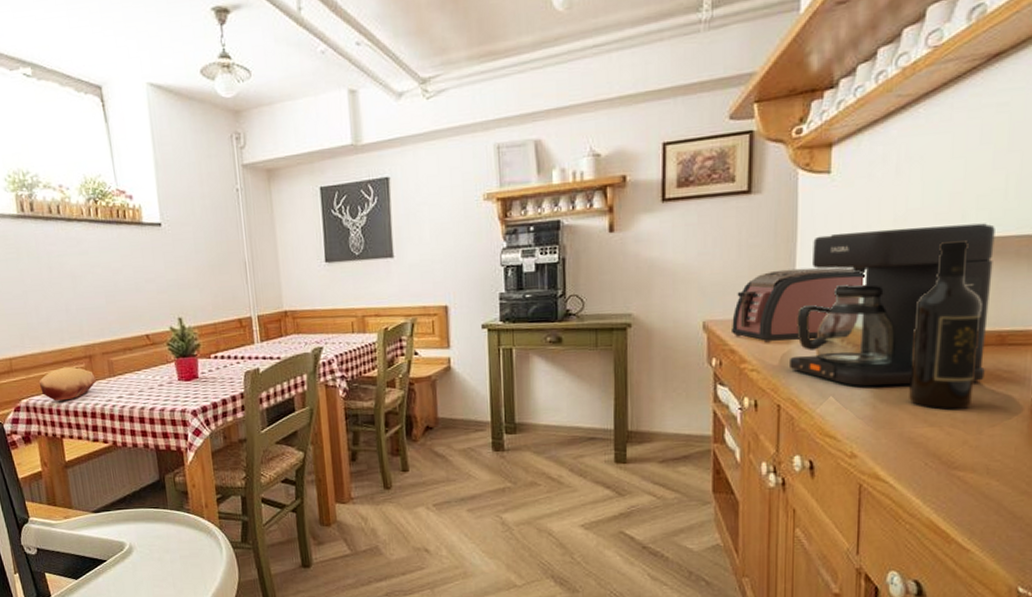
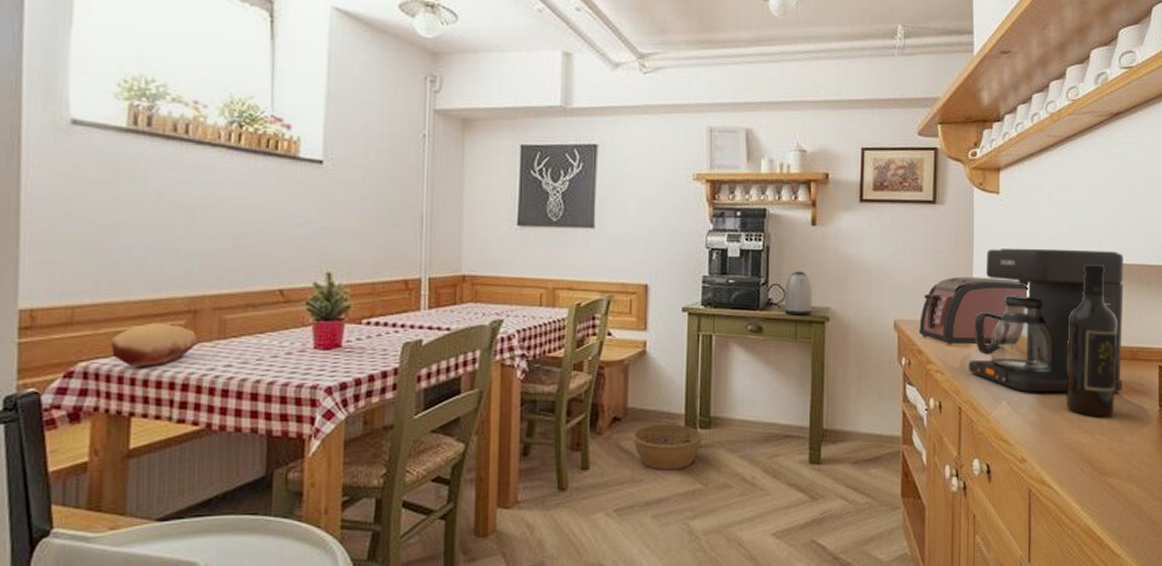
basket: none [444,430,509,471] -> present [632,424,702,471]
kettle: none [583,280,613,325] -> present [784,271,813,316]

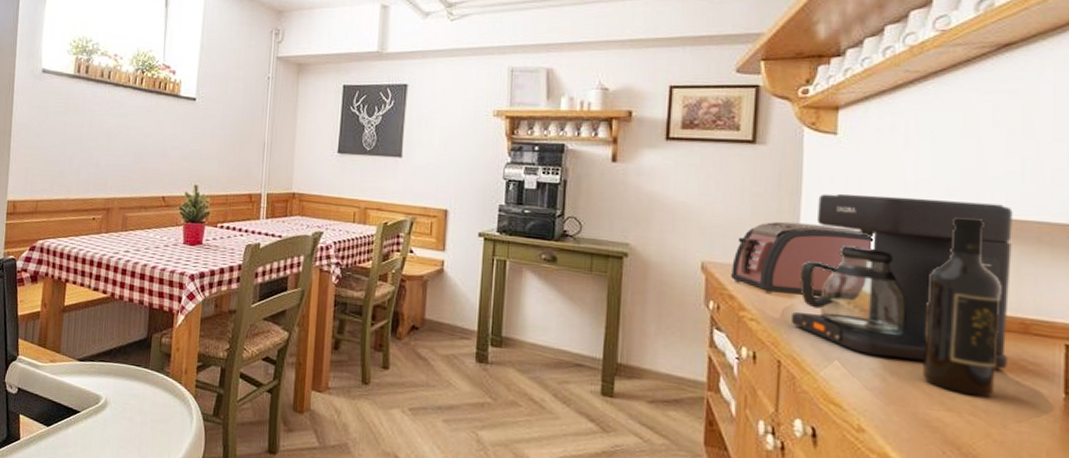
bread loaf: present [110,322,199,367] -> none [57,215,110,247]
basket: present [632,424,702,471] -> none [428,336,493,382]
kettle: present [784,271,813,316] -> none [579,205,611,250]

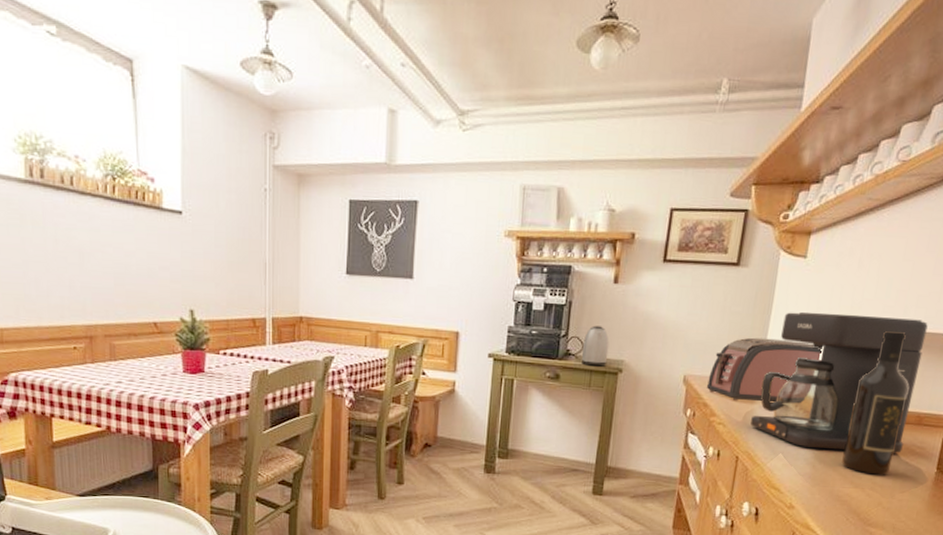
kettle: none [579,205,611,250] -> present [581,325,609,367]

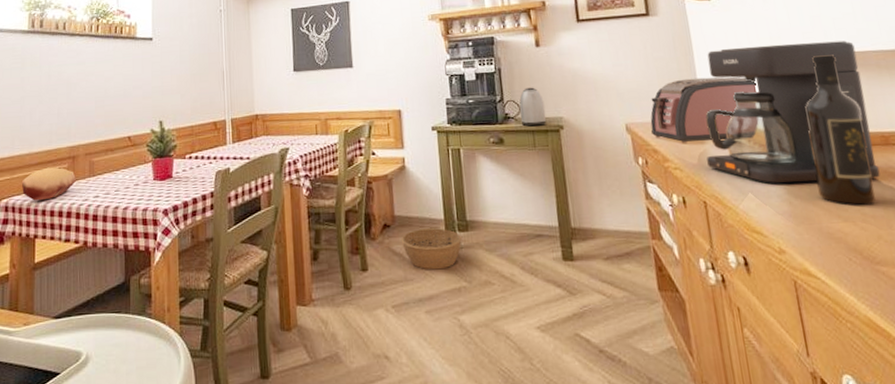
bread loaf: none [31,344,96,380] -> present [21,167,77,201]
basket: none [440,452,500,491] -> present [401,228,462,270]

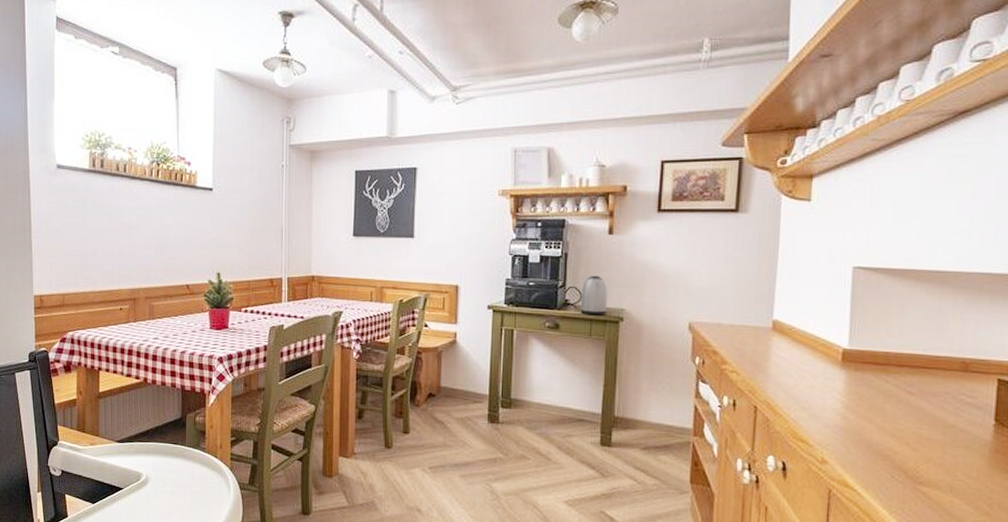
bread loaf: present [21,167,77,201] -> none [85,306,138,337]
basket: present [401,228,462,270] -> none [444,401,504,440]
toaster: present [650,77,759,144] -> none [715,282,840,349]
coffee maker: present [705,40,881,183] -> none [767,255,960,403]
wine bottle: present [804,53,876,205] -> none [878,271,947,427]

